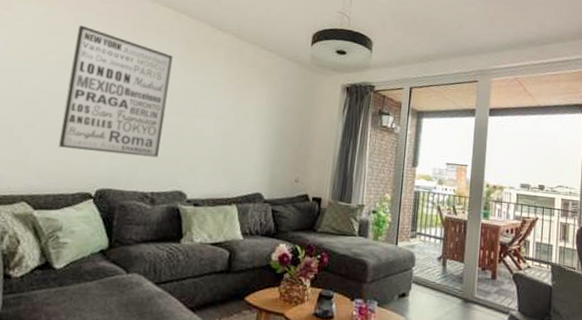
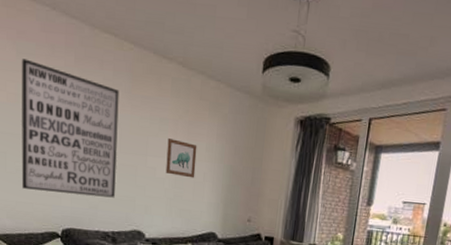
wall art: none [213,101,247,139] -> present [165,138,197,178]

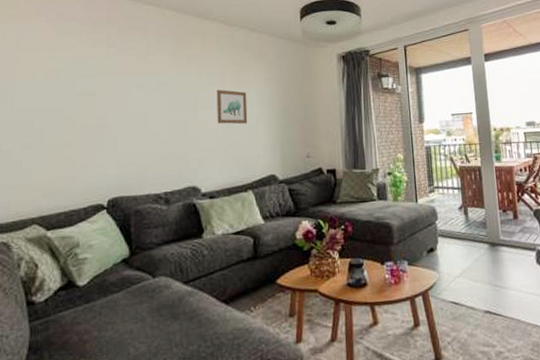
wall art: present [21,58,119,198] -> none [61,37,165,163]

